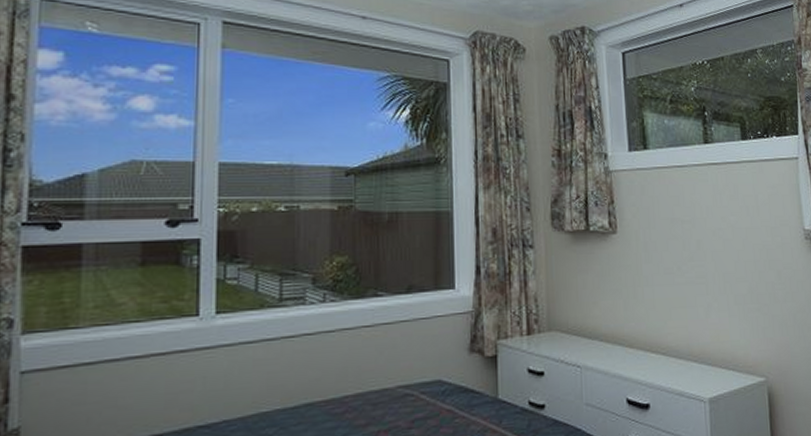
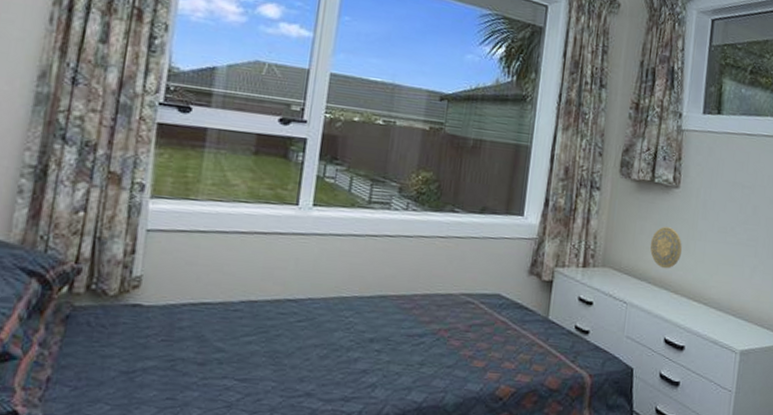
decorative plate: none [595,277,630,323] -> present [650,226,682,269]

